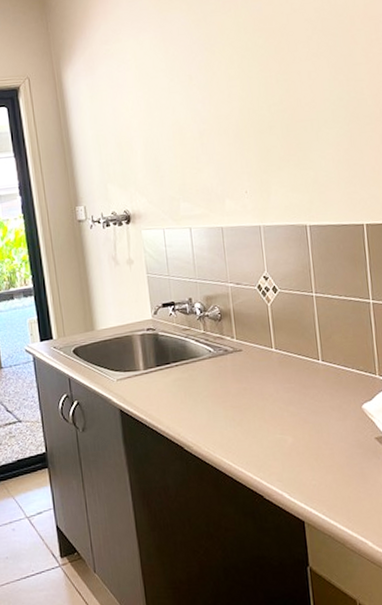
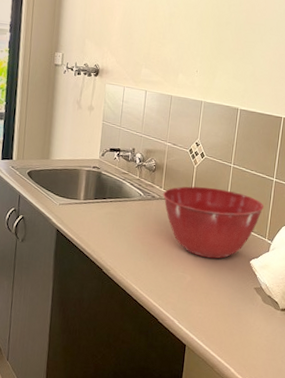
mixing bowl: none [236,325,366,412] -> present [163,186,264,259]

